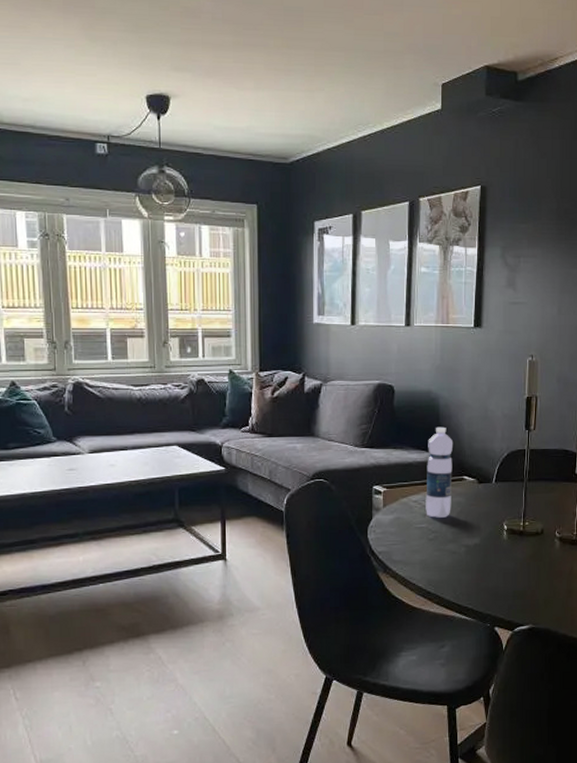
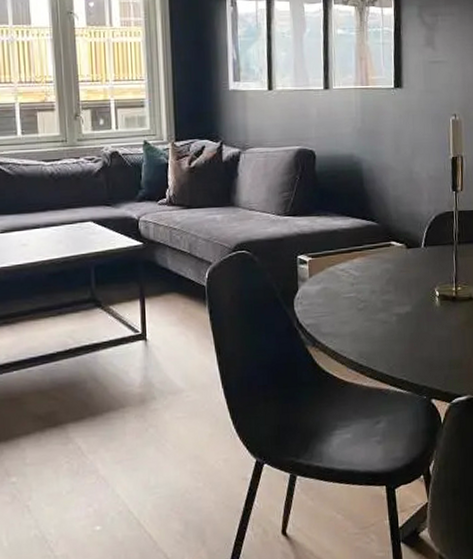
water bottle: present [426,426,454,518] -> none [352,191,380,286]

